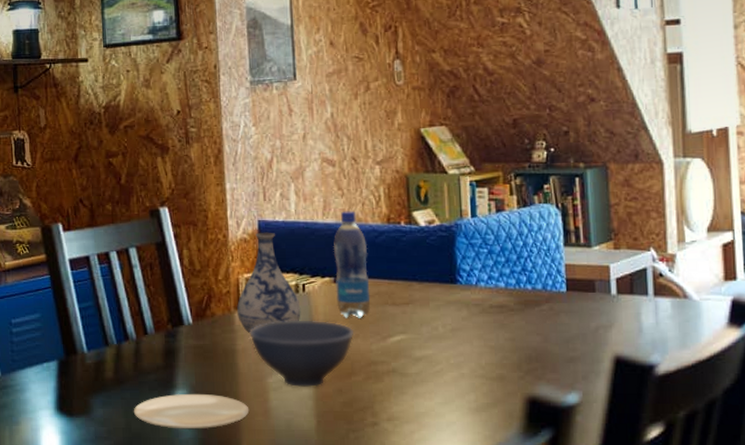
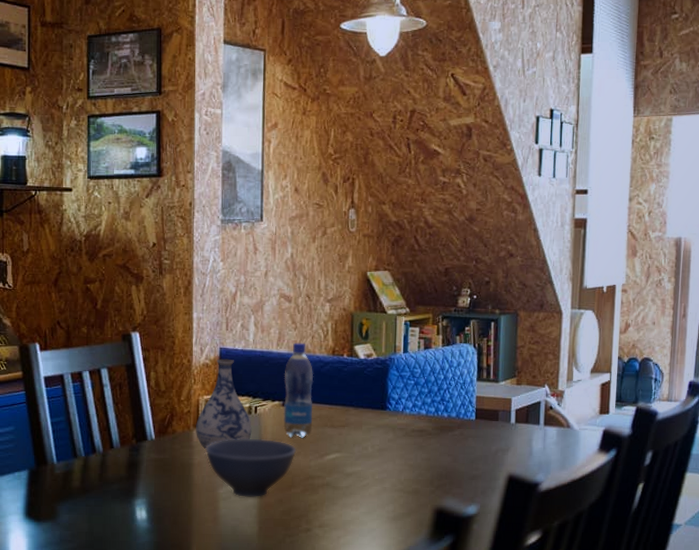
plate: present [133,393,250,430] -> none [96,501,201,534]

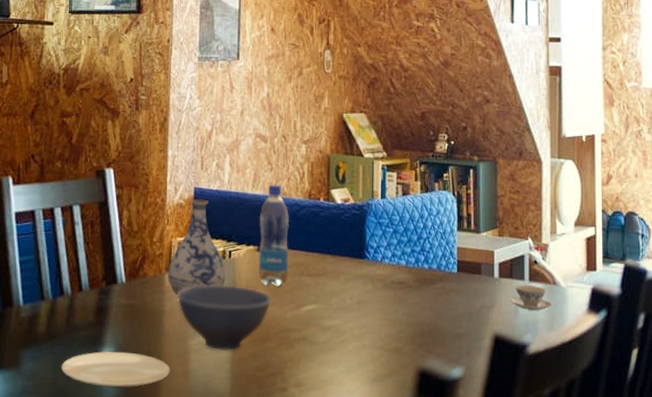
plate: none [96,501,201,534] -> present [61,351,171,388]
teacup: none [525,429,564,452] -> present [510,285,551,311]

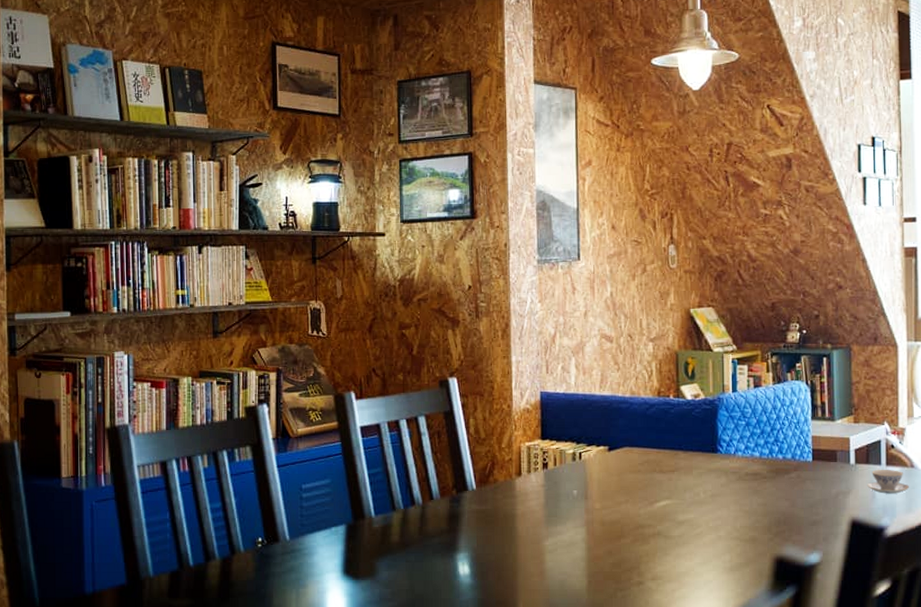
plate: present [61,351,171,388] -> none [417,556,526,590]
vase: present [168,199,226,295] -> none [518,403,577,498]
bowl: present [177,285,272,351] -> none [529,486,625,549]
bottle: present [258,184,290,287] -> none [608,384,640,485]

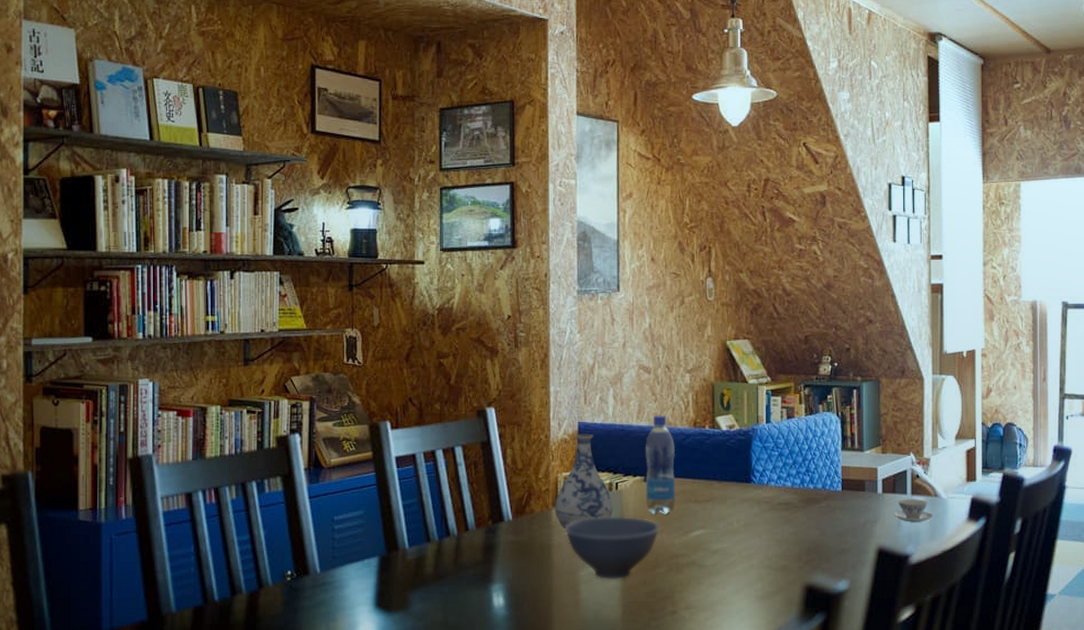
vase: none [518,403,577,498] -> present [555,433,613,529]
bowl: none [529,486,625,549] -> present [565,516,660,579]
bottle: none [608,384,640,485] -> present [645,415,676,515]

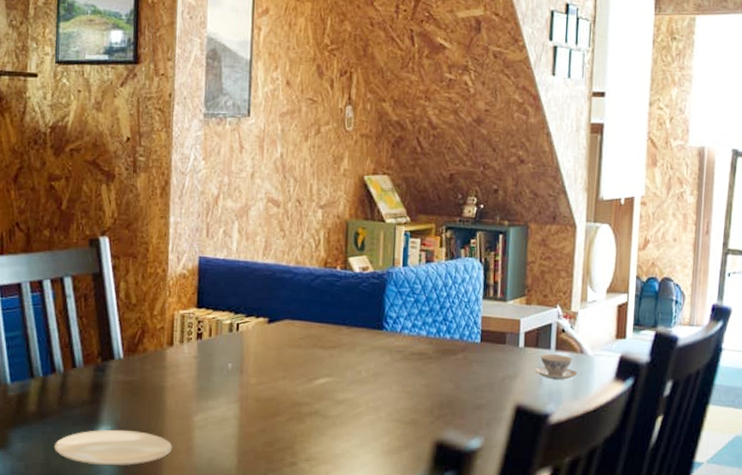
plate: none [451,587,561,622] -> present [54,429,173,466]
vase: present [555,433,613,529] -> none [170,268,233,370]
bowl: present [565,516,660,579] -> none [180,359,283,426]
bottle: present [645,415,676,515] -> none [268,252,303,360]

